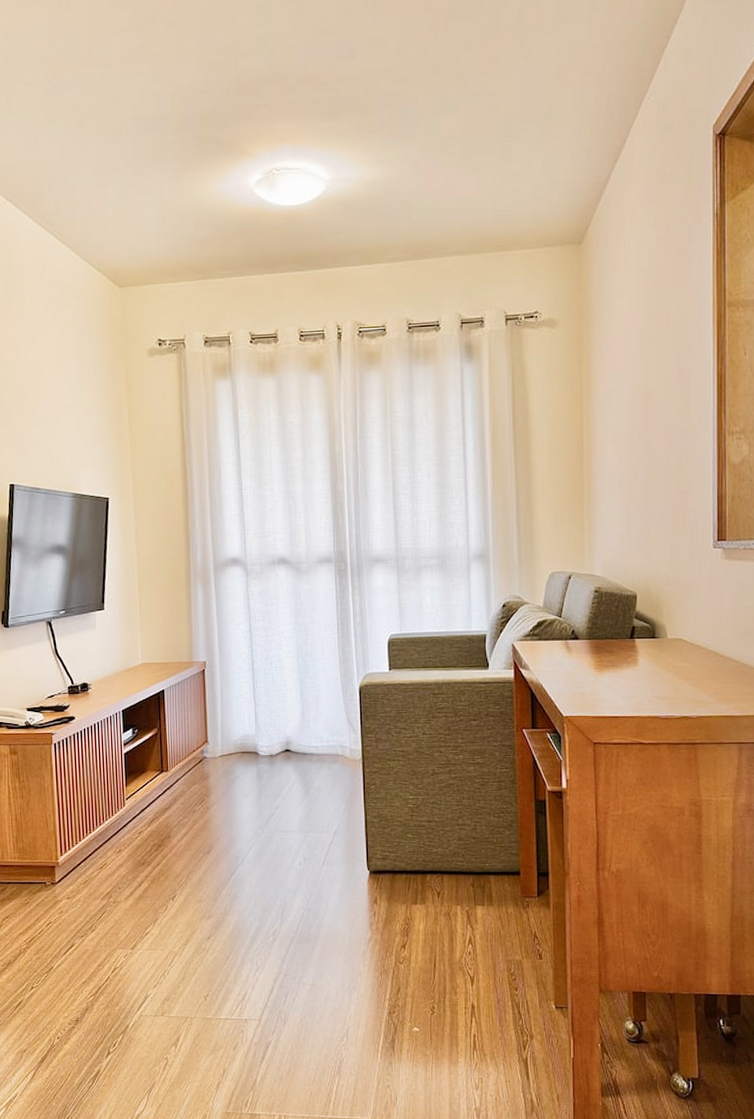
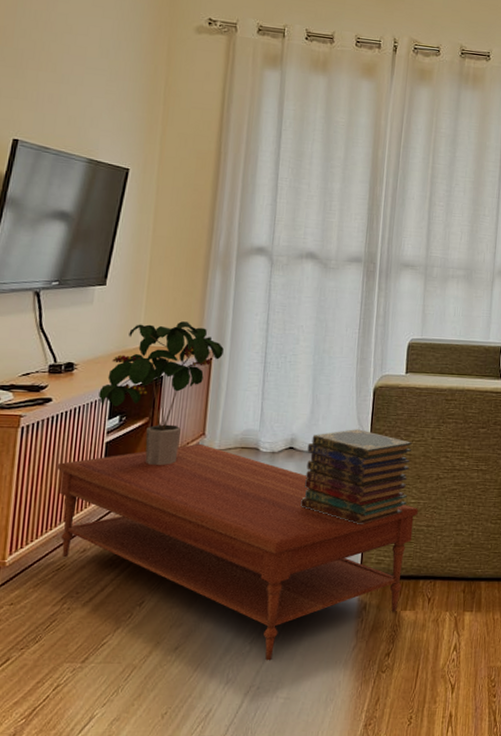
coffee table: none [87,750,417,951] -> present [57,443,418,661]
potted plant: none [112,637,214,772] -> present [98,321,224,465]
book stack: none [302,729,405,822] -> present [300,429,412,525]

